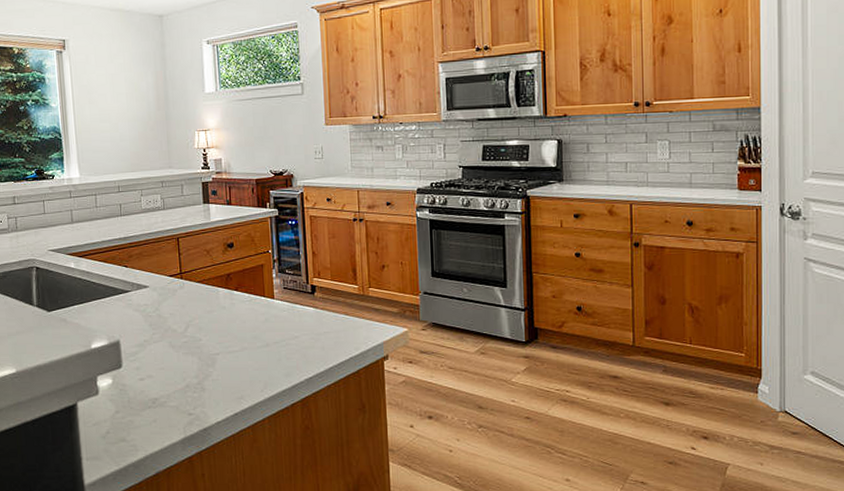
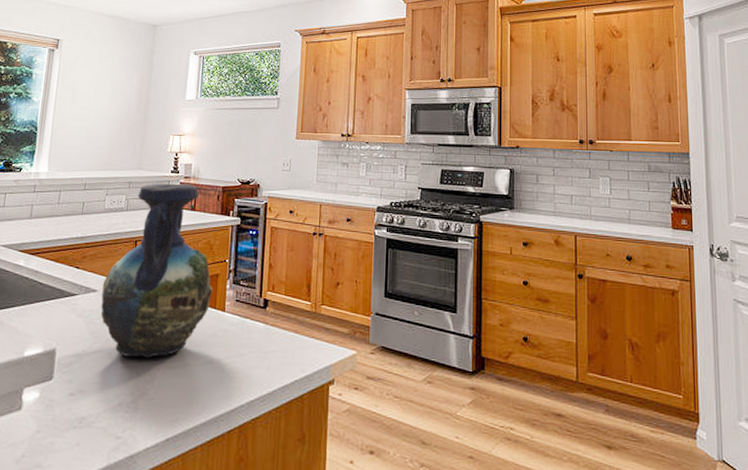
vase: none [152,179,260,345] -> present [100,183,213,359]

